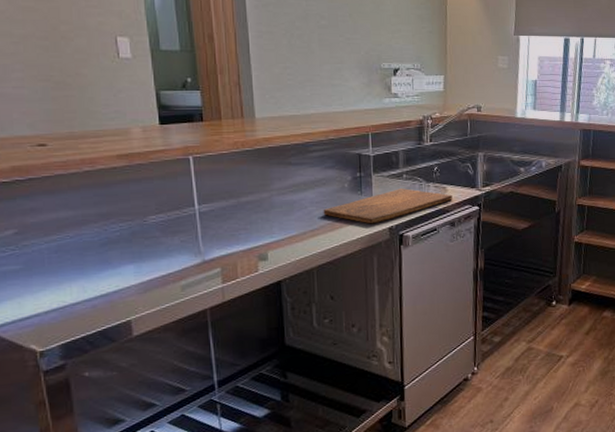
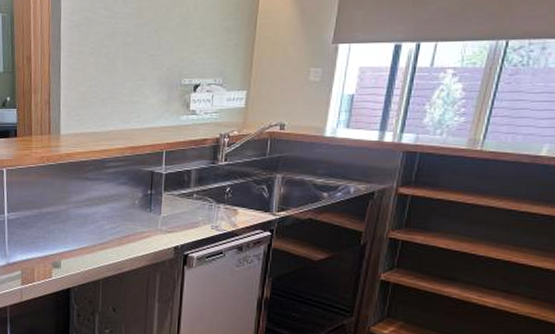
cutting board: present [323,188,453,224] -> none [113,208,243,242]

